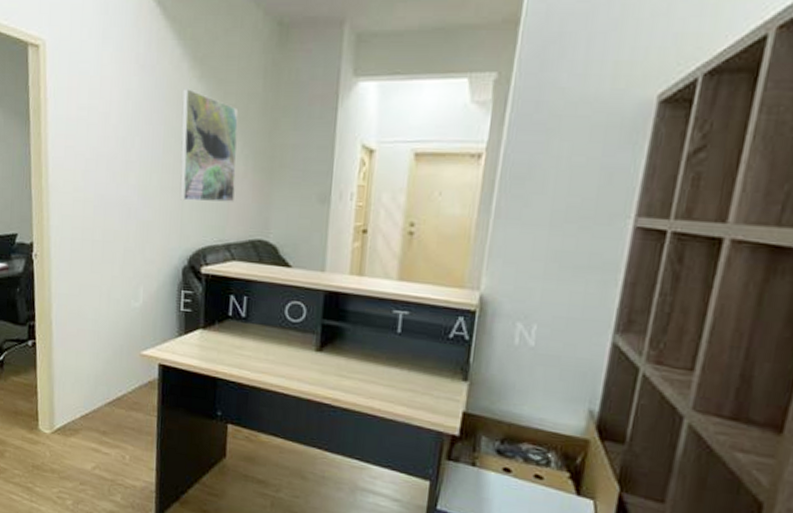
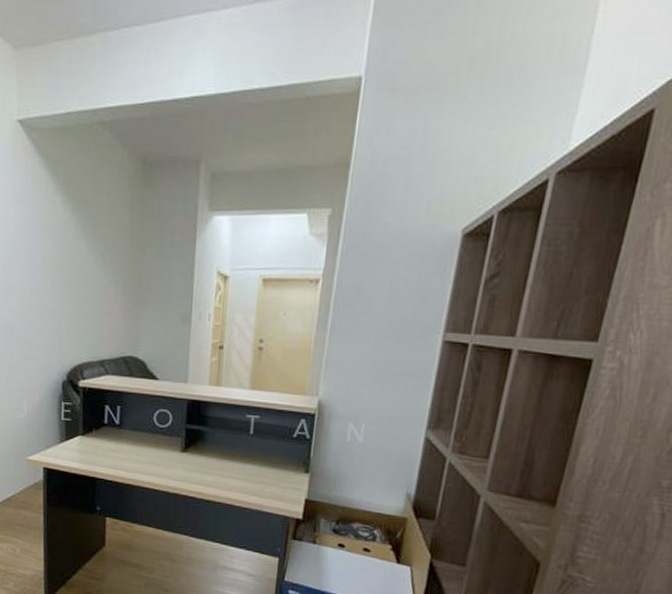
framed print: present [179,88,239,202] -> none [57,220,109,323]

